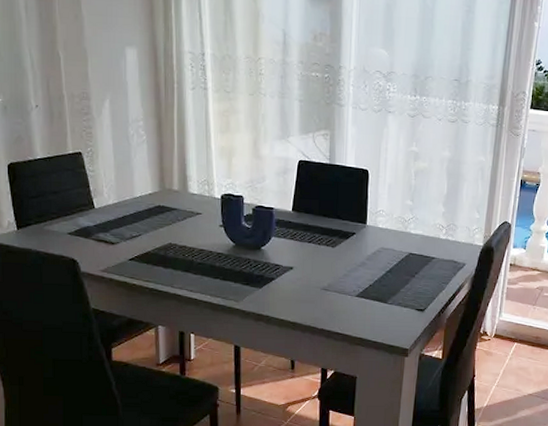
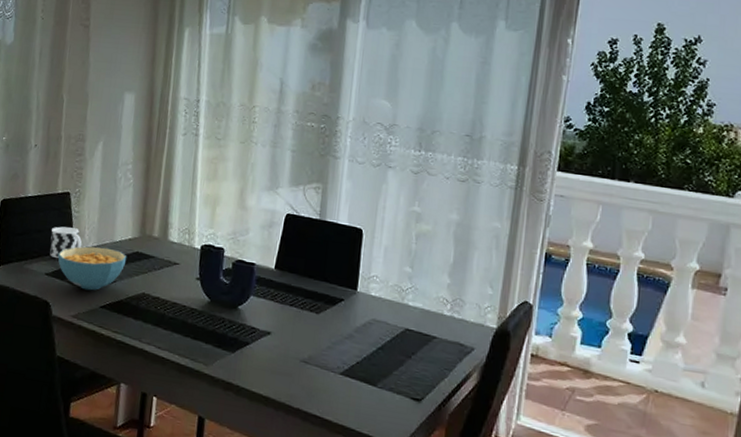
cup: none [68,186,102,218] -> present [50,226,82,259]
cereal bowl: none [78,203,150,246] -> present [58,246,127,291]

